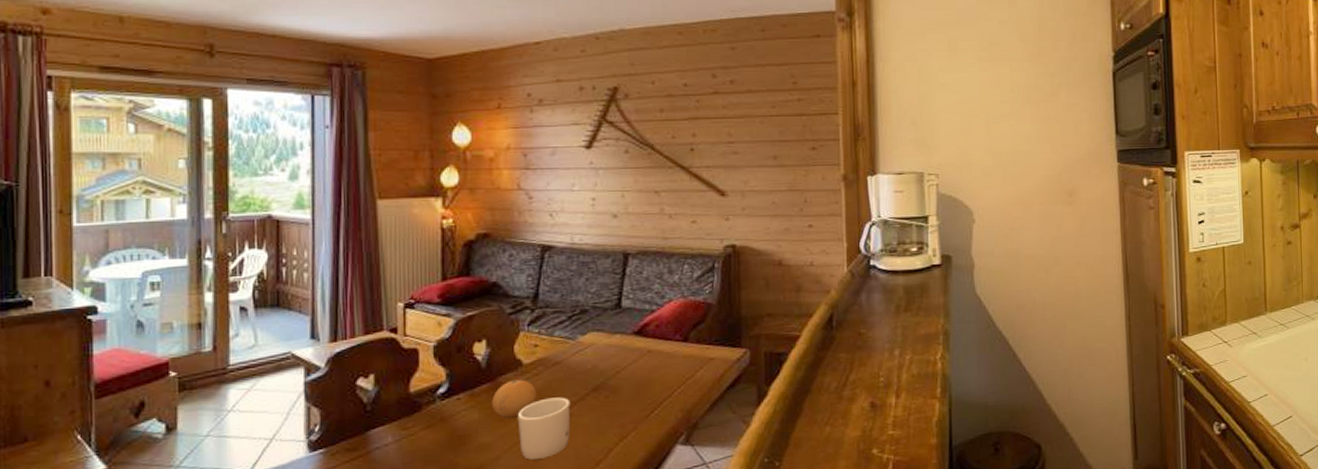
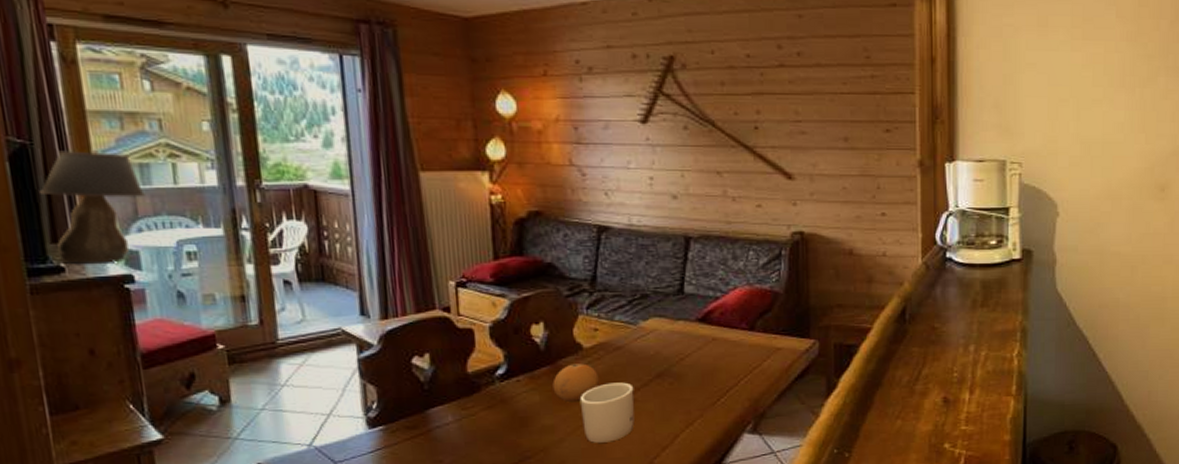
table lamp: none [18,188,118,298] -> present [39,149,145,264]

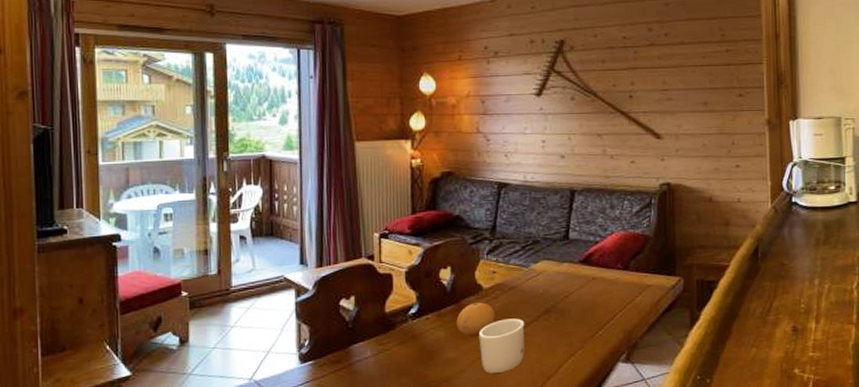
table lamp: present [39,149,145,264] -> none [54,131,136,226]

